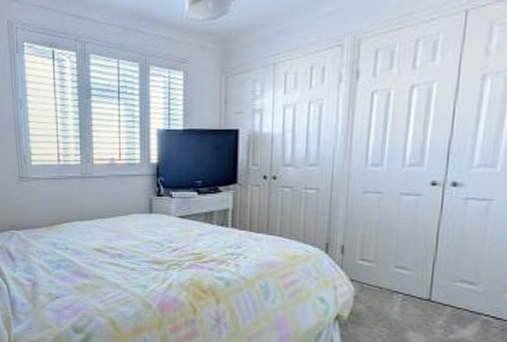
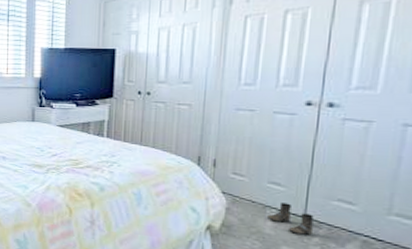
boots: none [393,287,439,319] -> present [266,203,315,236]

